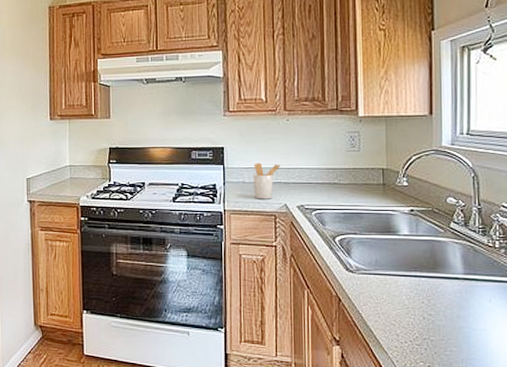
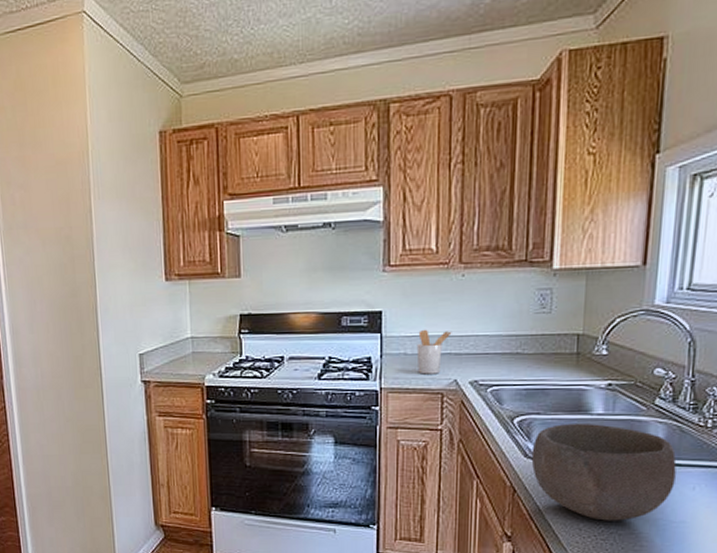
bowl: none [352,242,474,328] -> present [531,423,677,521]

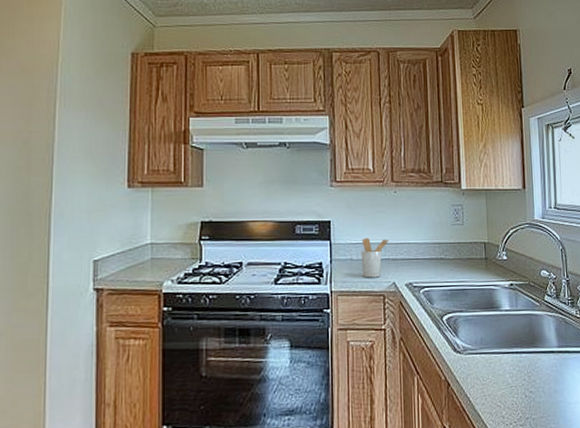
bowl: present [531,423,677,521] -> none [459,318,567,407]

